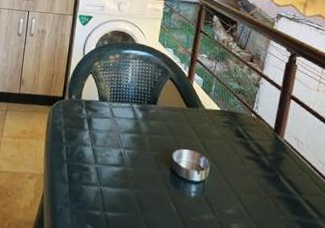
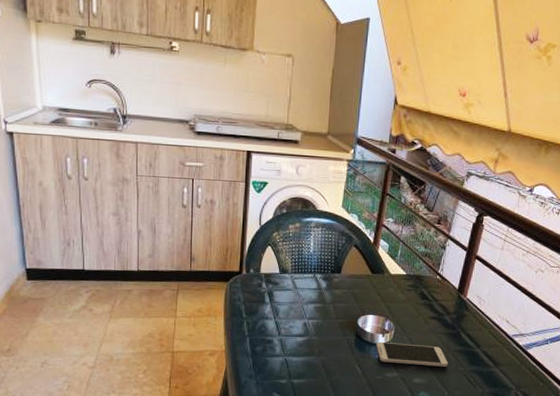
smartphone: none [191,178,268,214] -> present [376,341,448,367]

